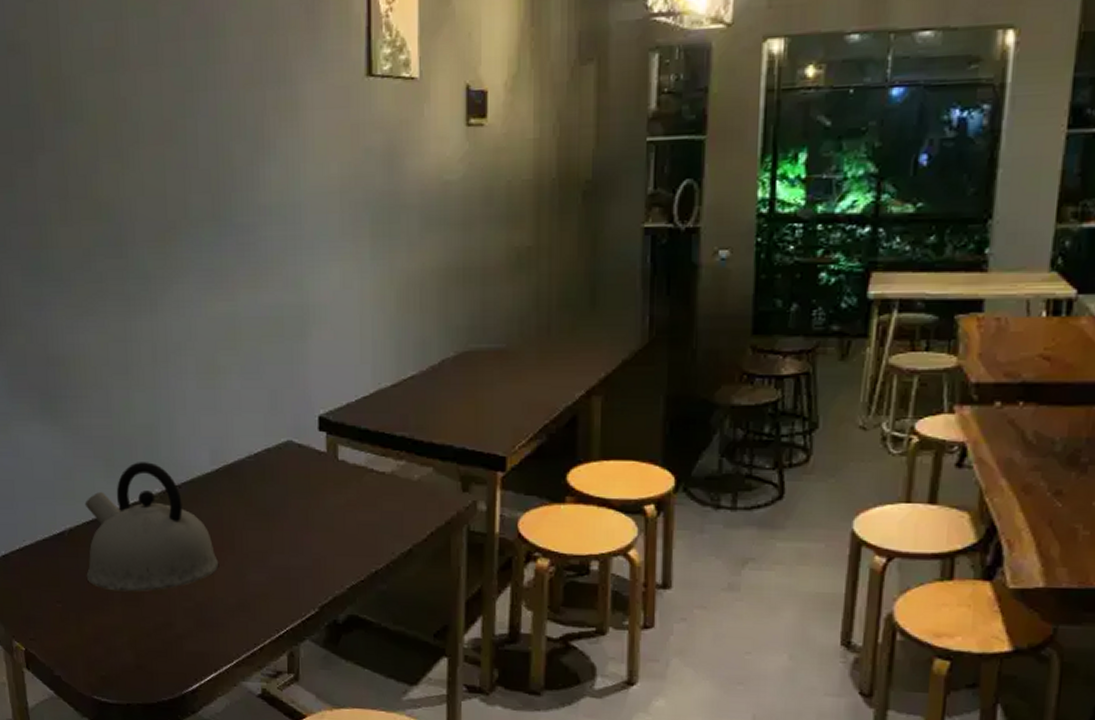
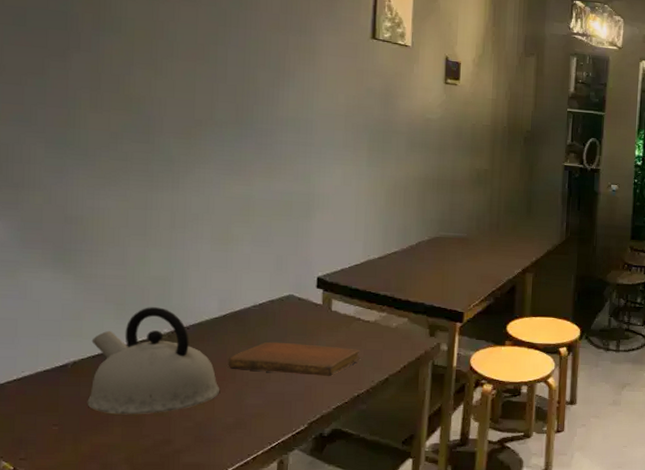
notebook: none [225,502,376,546] -> present [228,341,360,376]

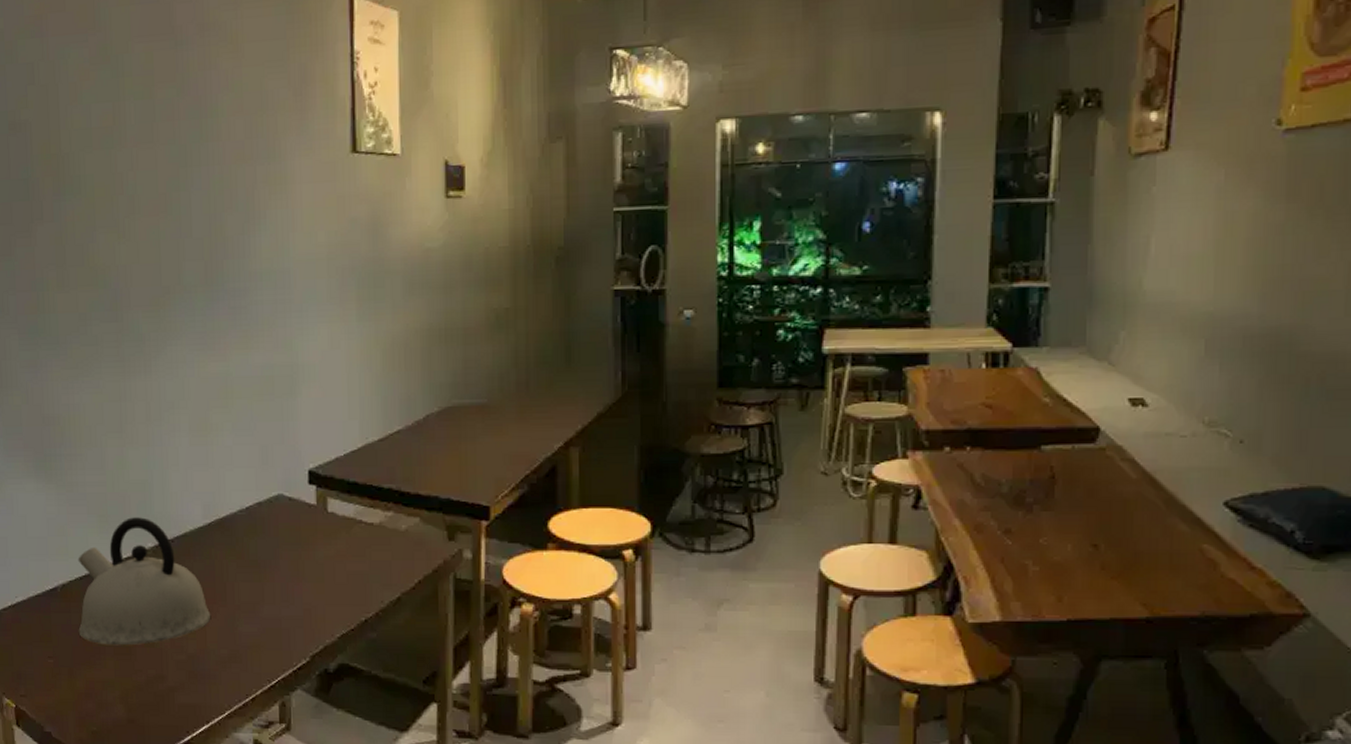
notebook: present [228,341,360,376] -> none [217,554,365,596]

